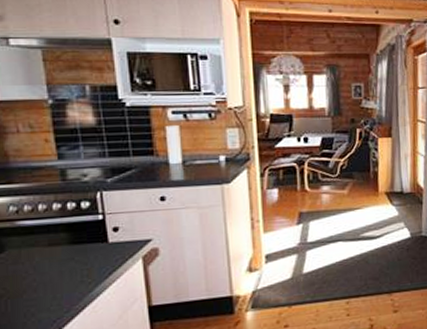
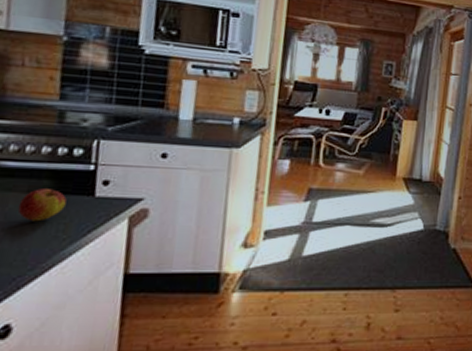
apple: none [43,240,84,271] -> present [17,189,67,222]

